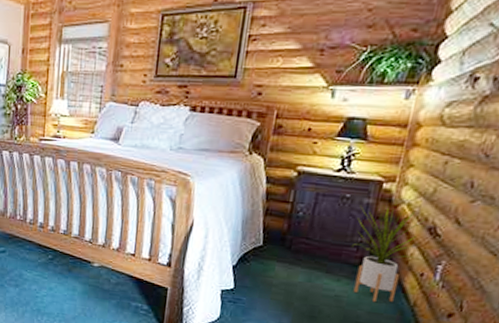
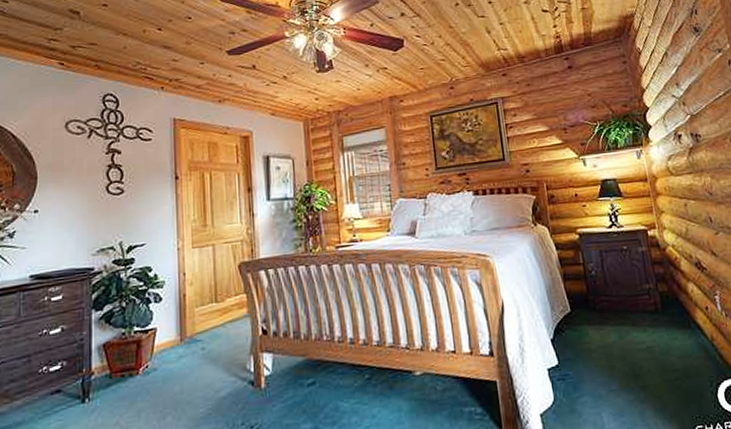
house plant: present [352,201,425,303] -> none [637,245,699,346]

